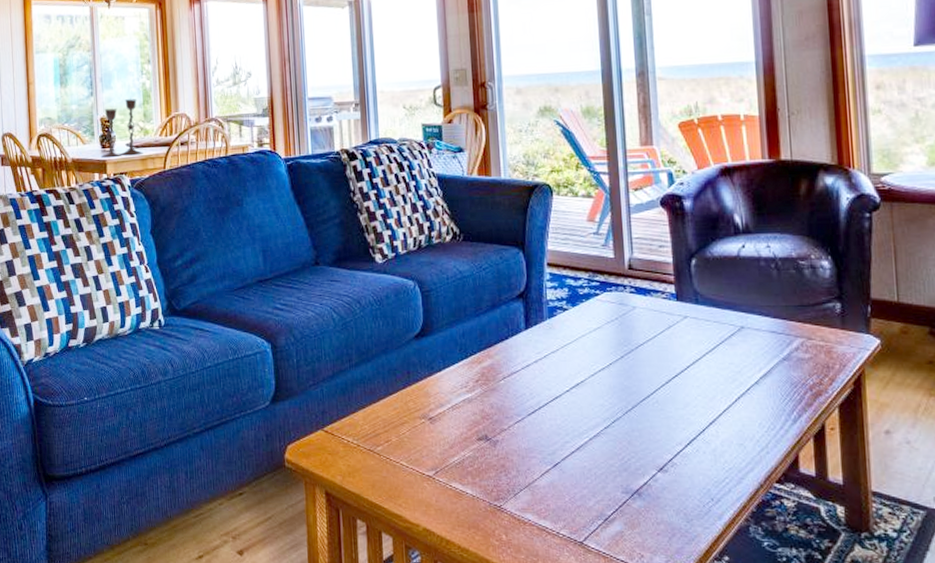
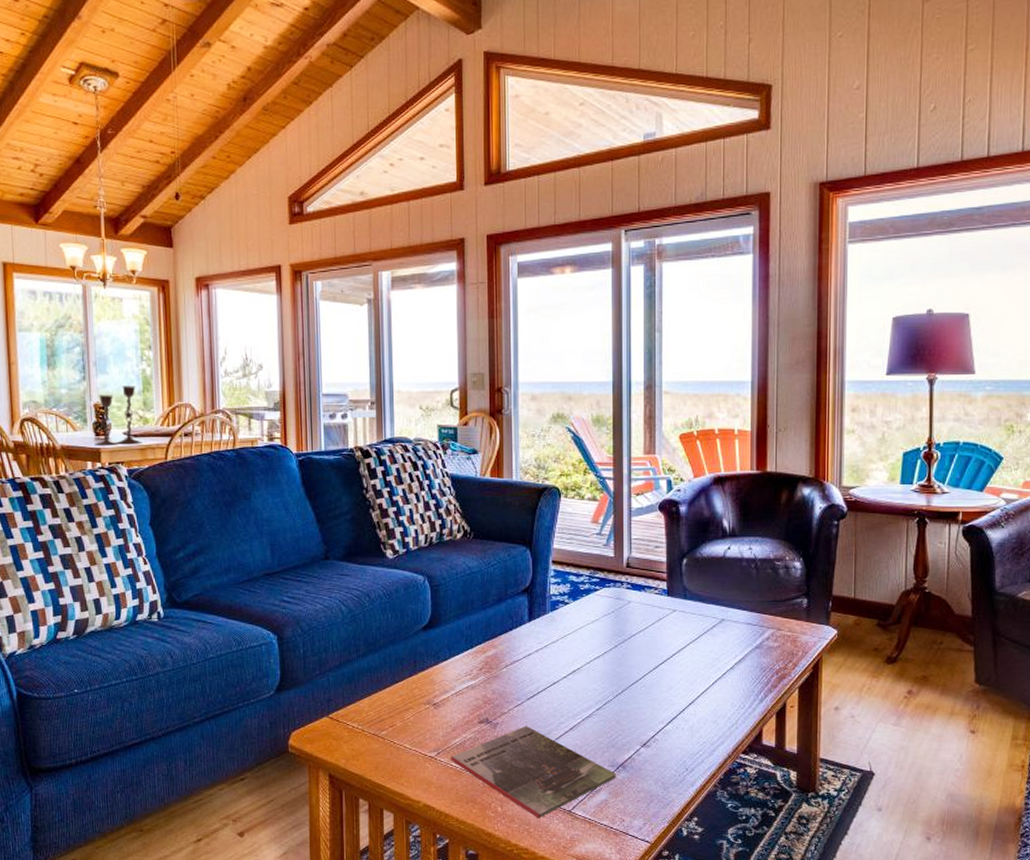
magazine: none [449,444,632,550] -> present [451,726,617,818]

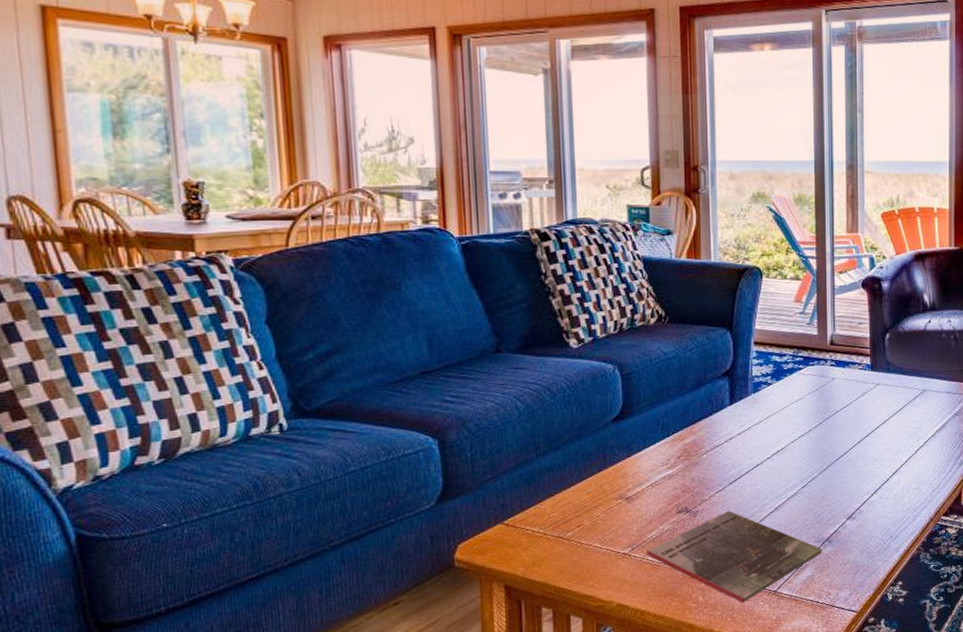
candlestick: present [95,386,143,446] -> none [186,160,254,232]

